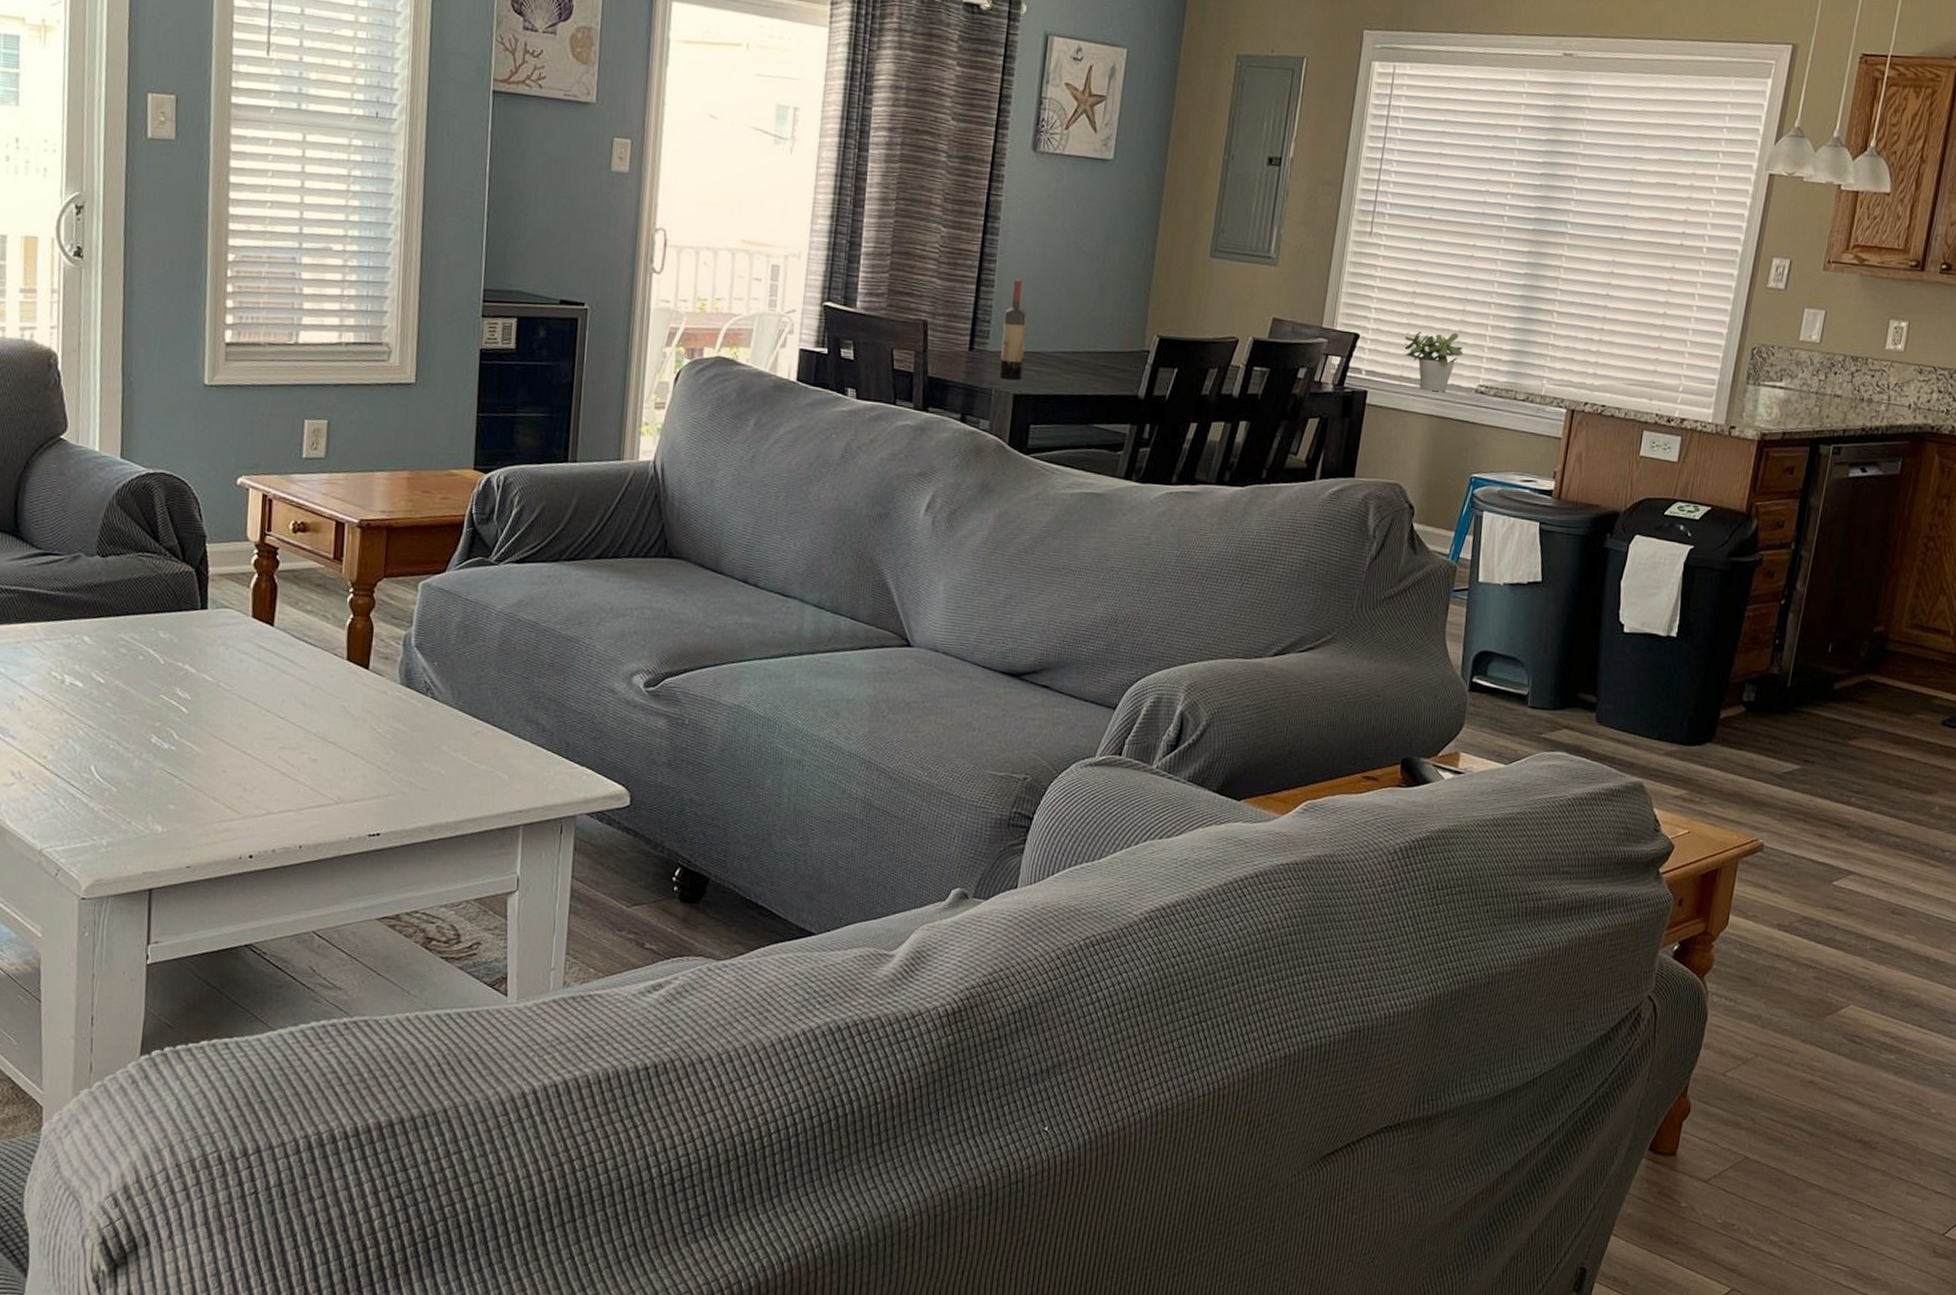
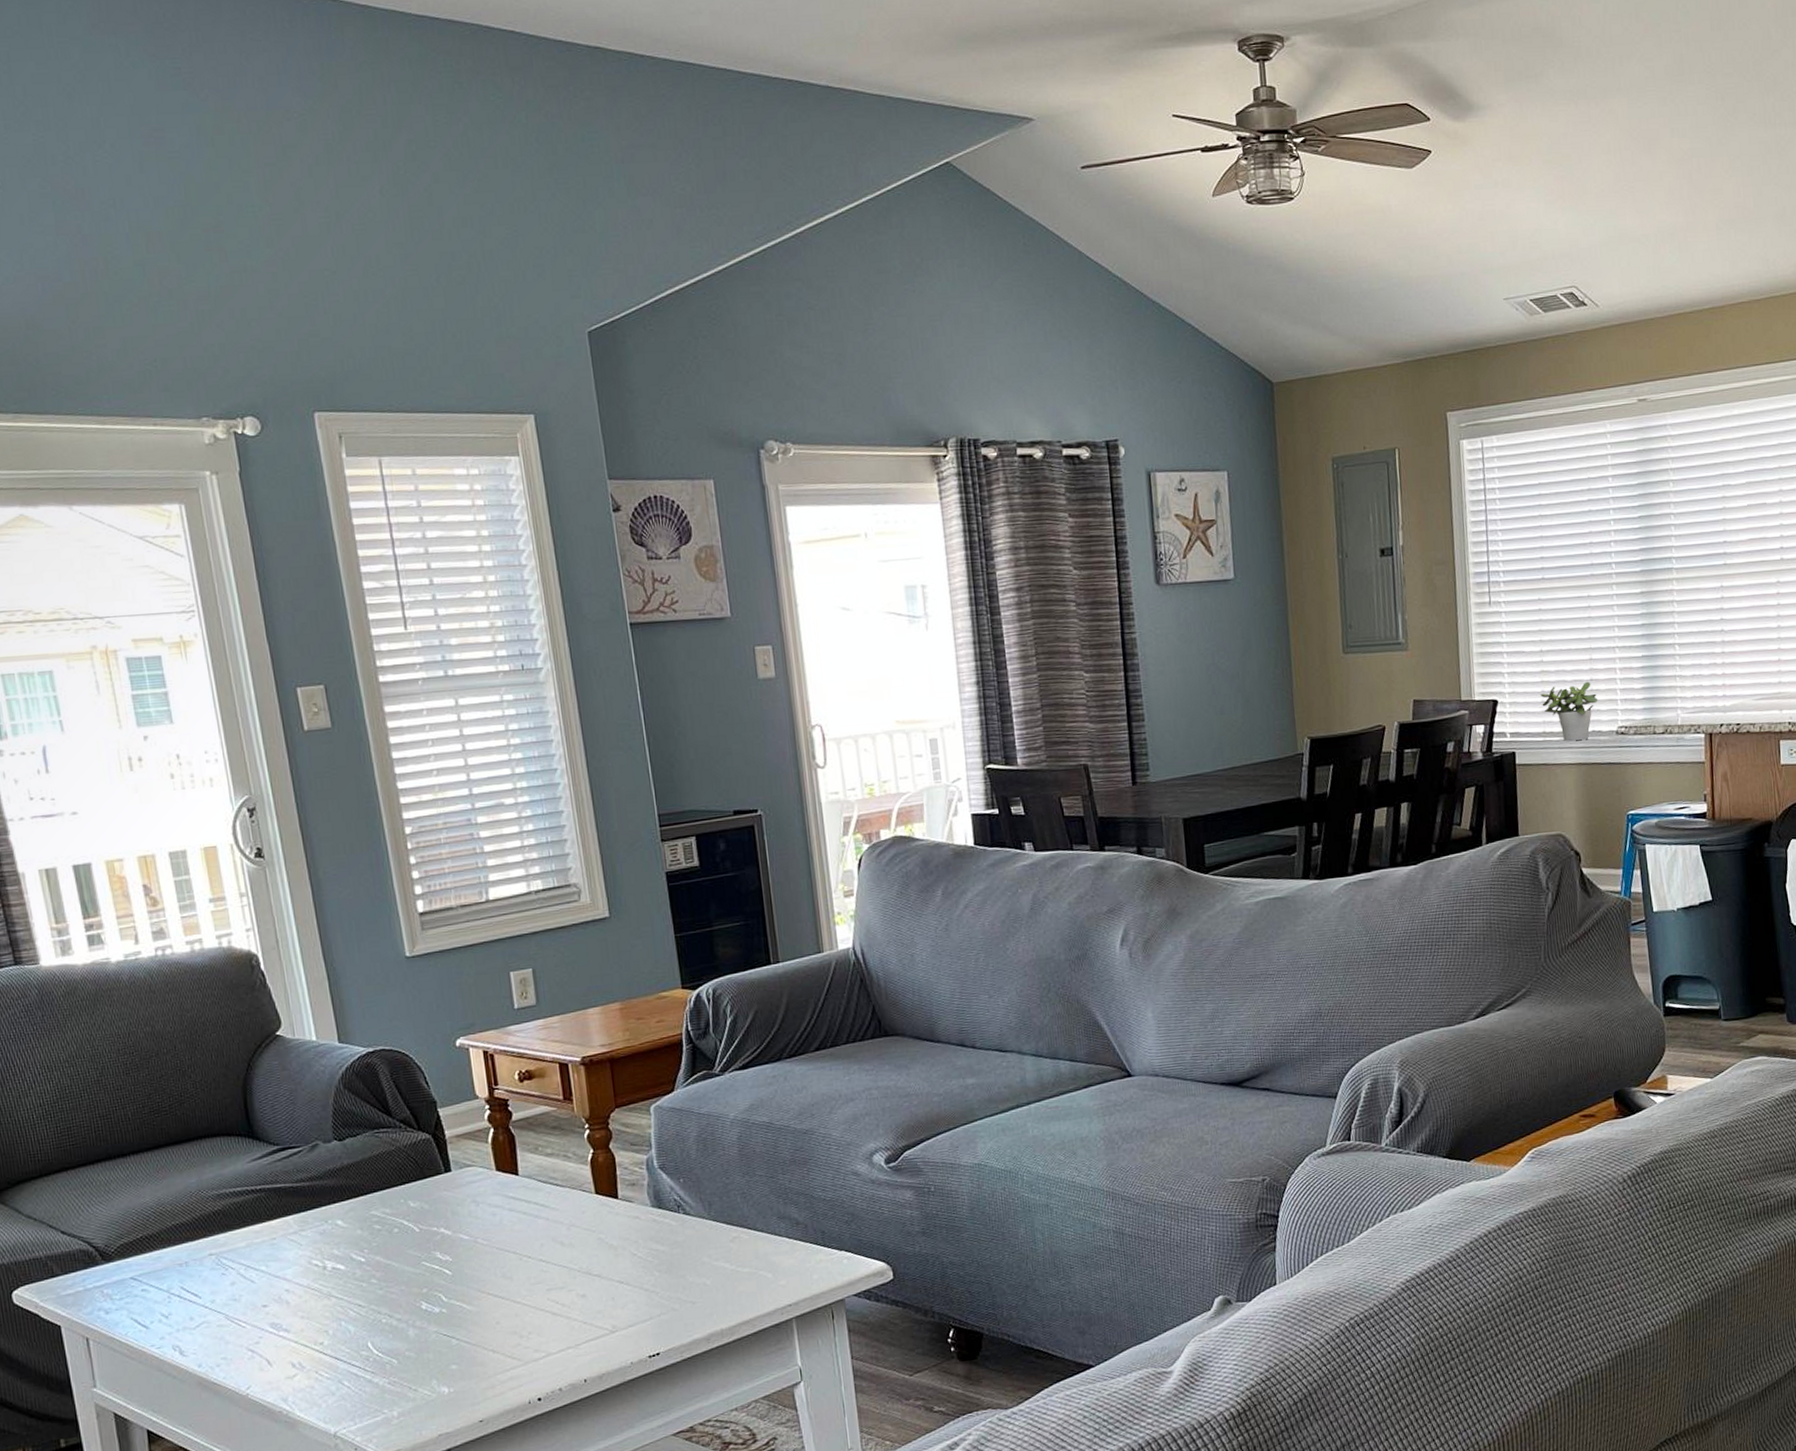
wine bottle: present [999,279,1027,381] -> none [1158,709,1188,807]

